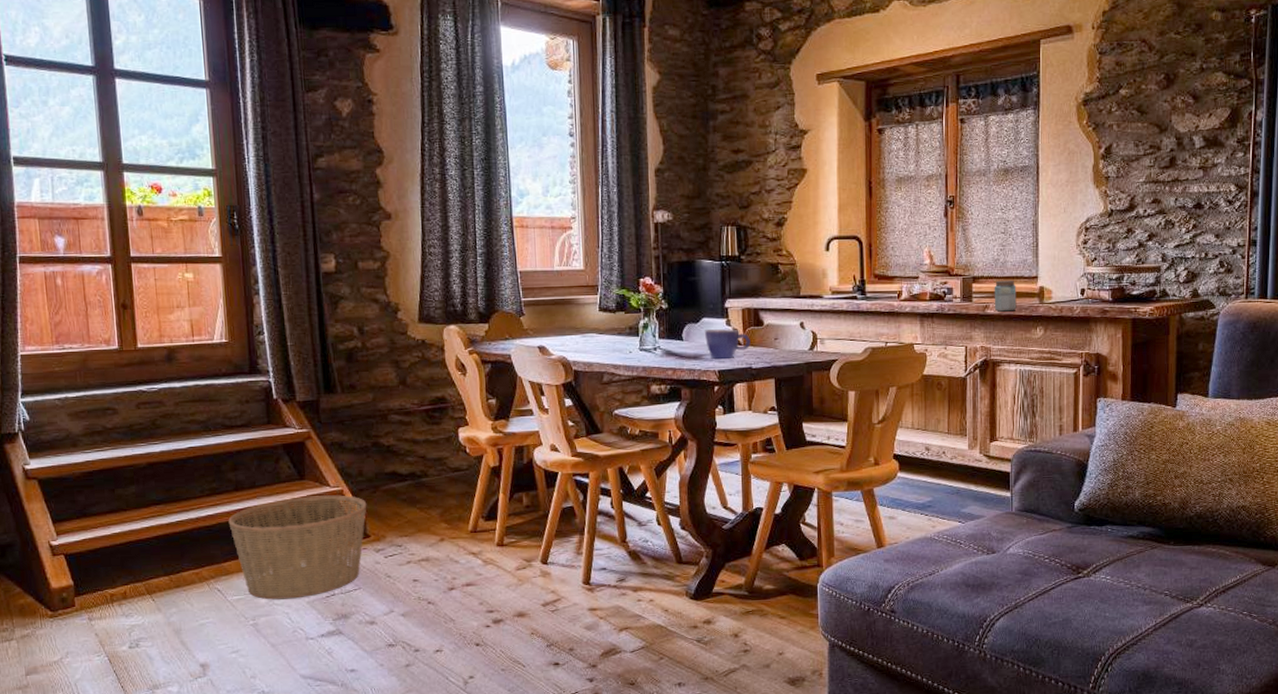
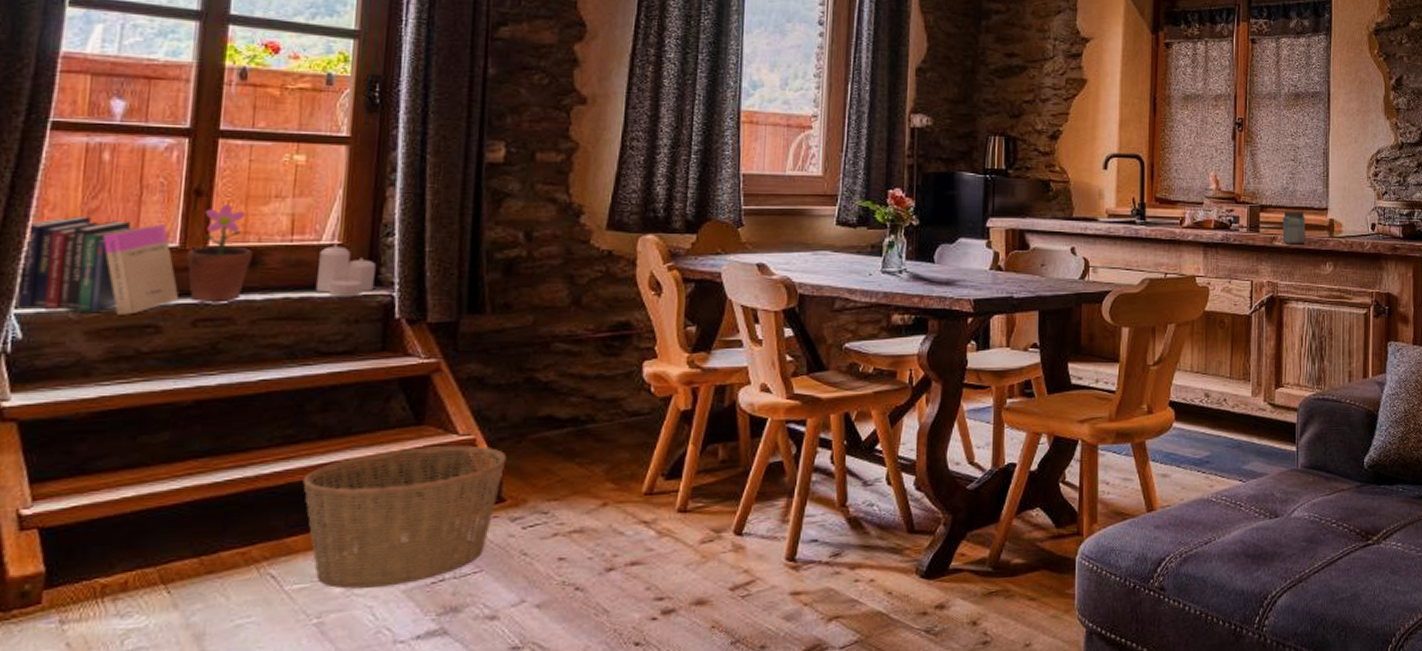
books: none [17,327,125,401] -> present [10,215,179,315]
flowerpot: none [125,314,169,389] -> present [187,204,253,301]
candle: none [214,340,255,384] -> present [315,242,376,298]
cup: present [705,329,751,359] -> none [961,252,1013,286]

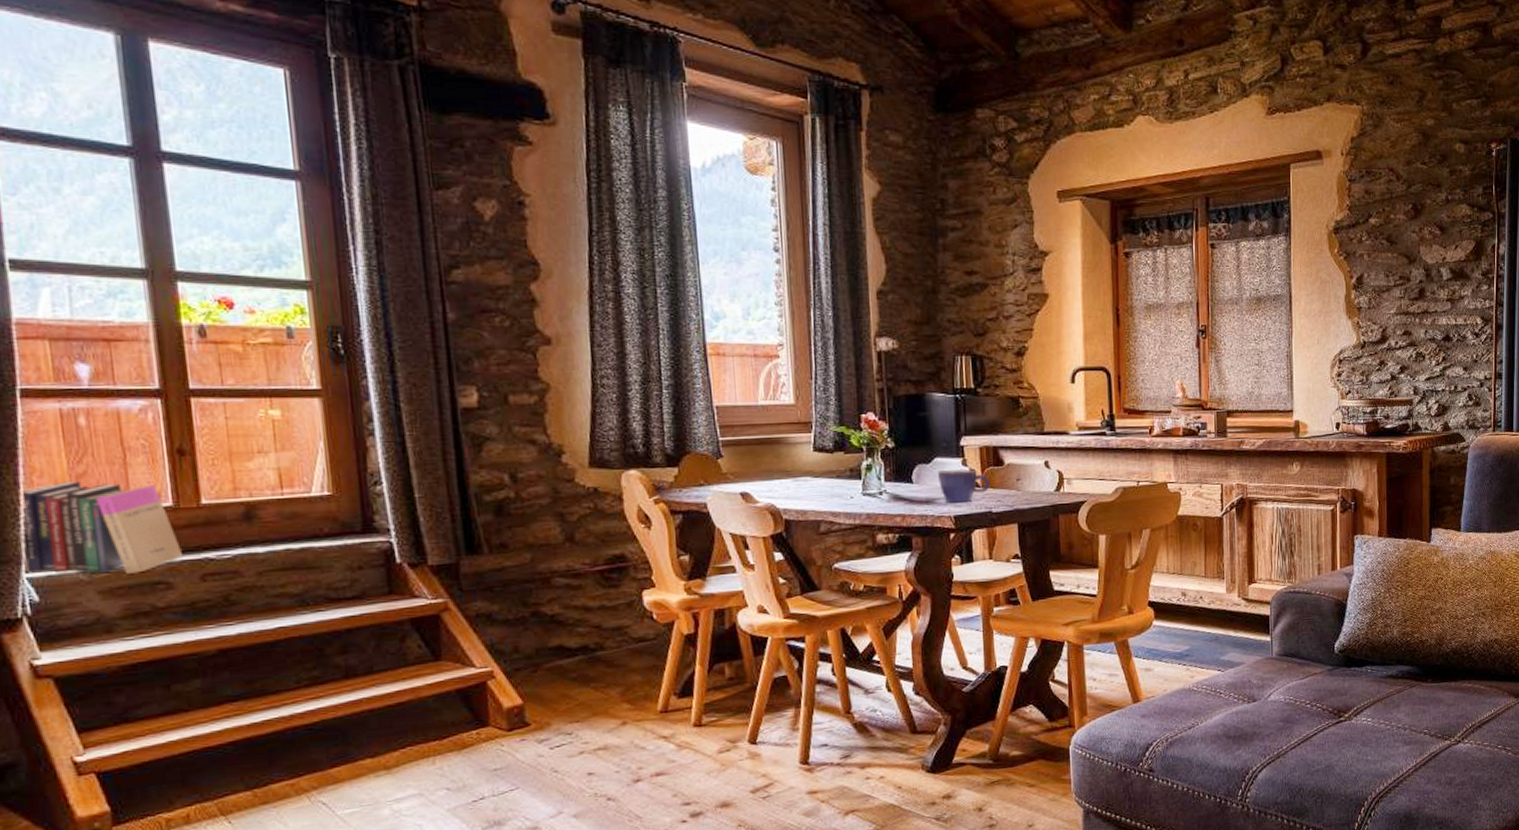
flowerpot: present [187,204,253,301] -> none [182,462,247,557]
basket: present [303,445,507,589] -> none [336,677,526,810]
candle: present [315,242,376,298] -> none [312,493,371,546]
cup: none [961,252,1013,286] -> present [938,469,990,503]
peanut butter: present [1282,210,1306,244] -> none [1249,414,1272,447]

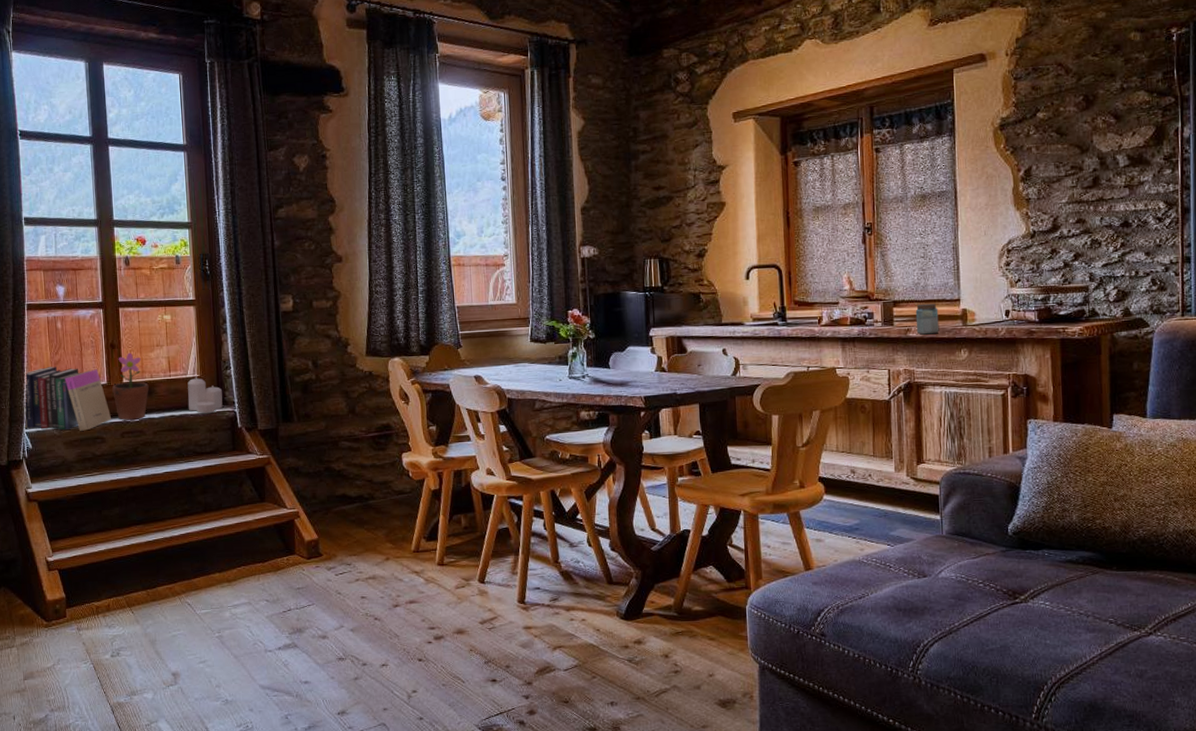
flowerpot: none [182,462,247,557] -> present [112,353,149,420]
candle: none [312,493,371,546] -> present [187,375,223,414]
cup: present [938,469,990,503] -> none [631,356,675,385]
peanut butter: none [1249,414,1272,447] -> present [915,303,939,335]

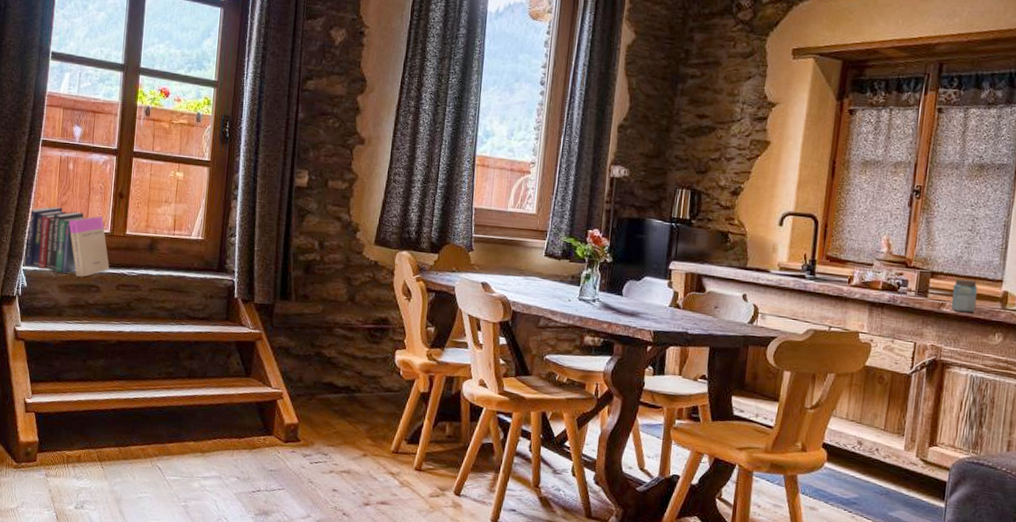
flowerpot: present [112,353,149,420] -> none [114,205,151,274]
candle: present [187,375,223,414] -> none [187,238,224,279]

